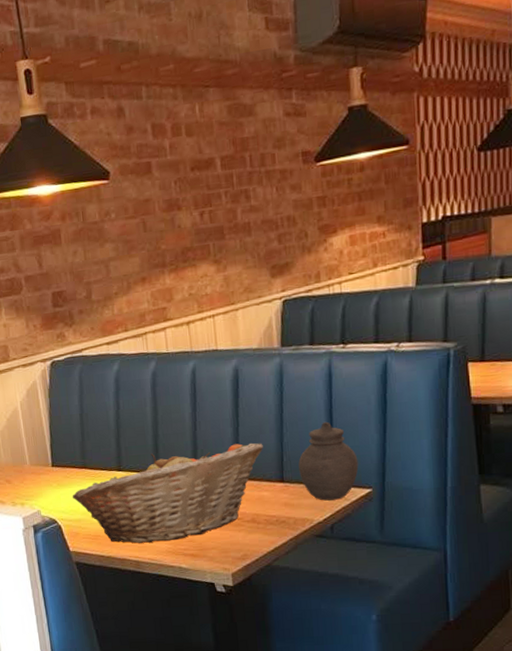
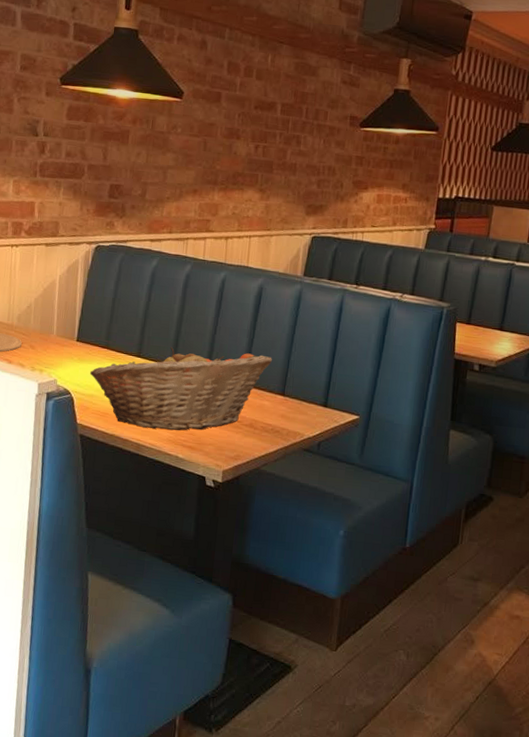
jar: present [298,421,359,501] -> none [299,349,352,421]

